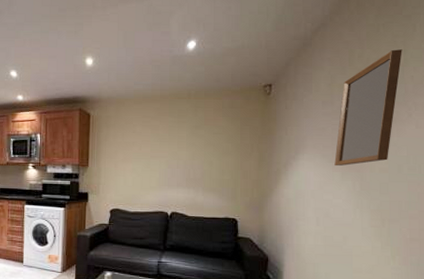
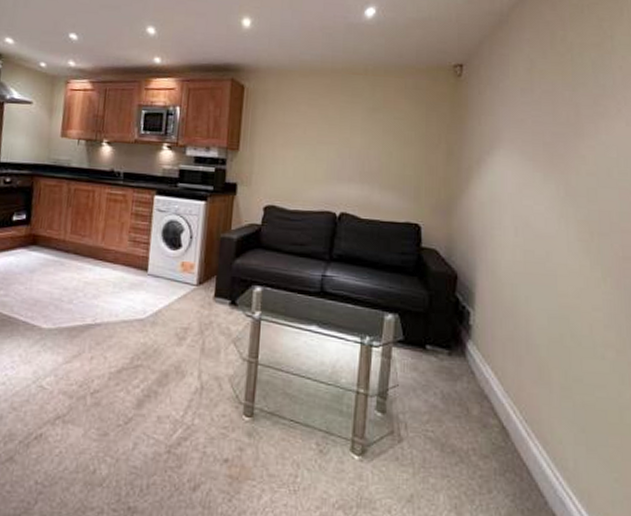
home mirror: present [334,49,402,166] -> none [535,34,609,166]

